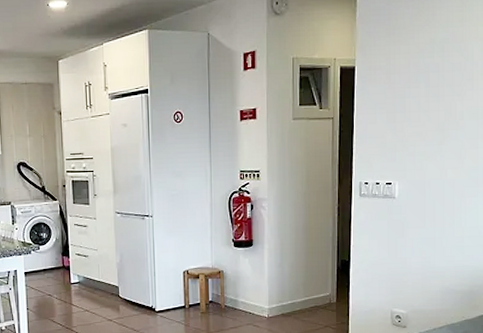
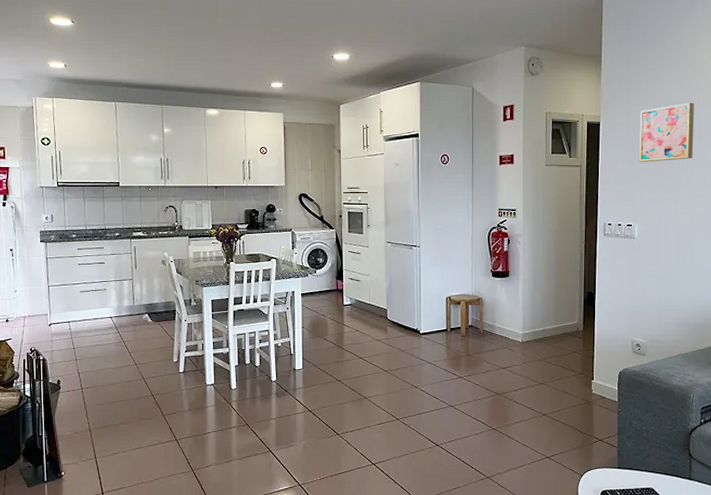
wall art: none [400,38,465,111] -> present [638,102,694,162]

